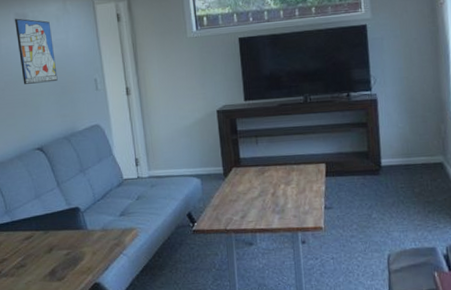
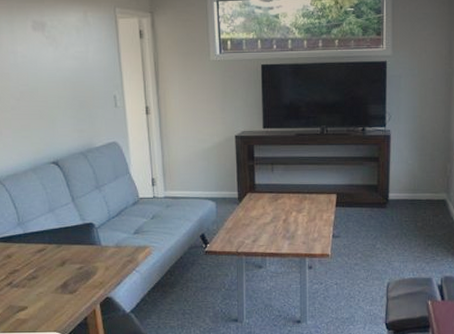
wall art: present [15,18,58,84] -> none [32,26,76,96]

